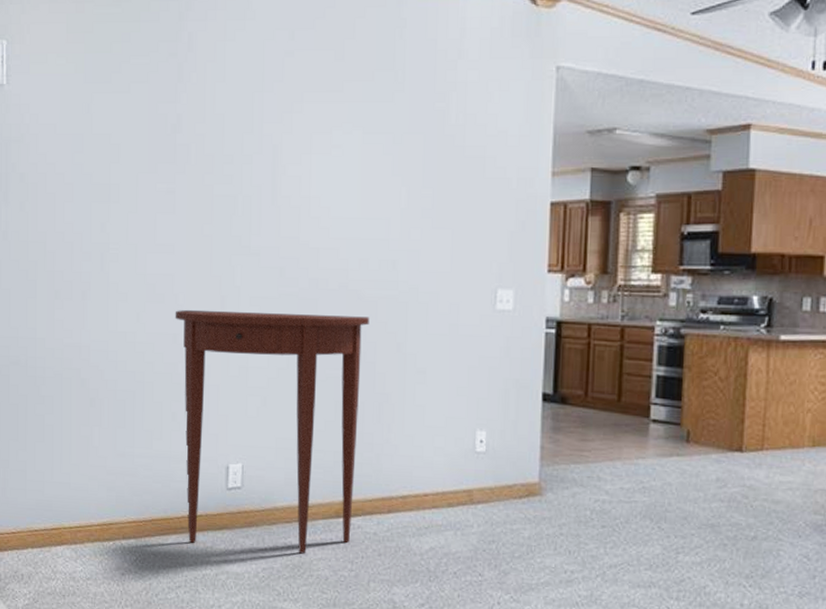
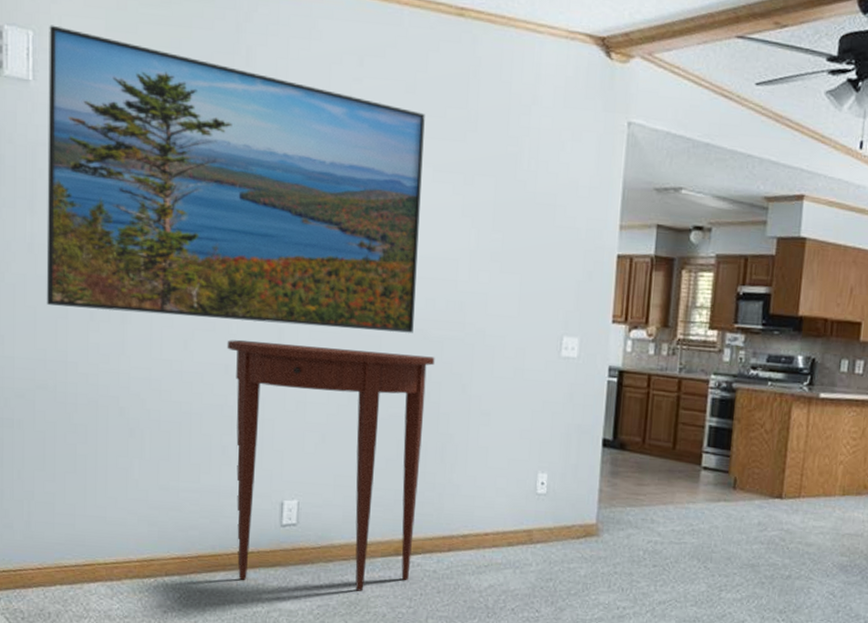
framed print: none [18,33,354,295] -> present [46,25,425,333]

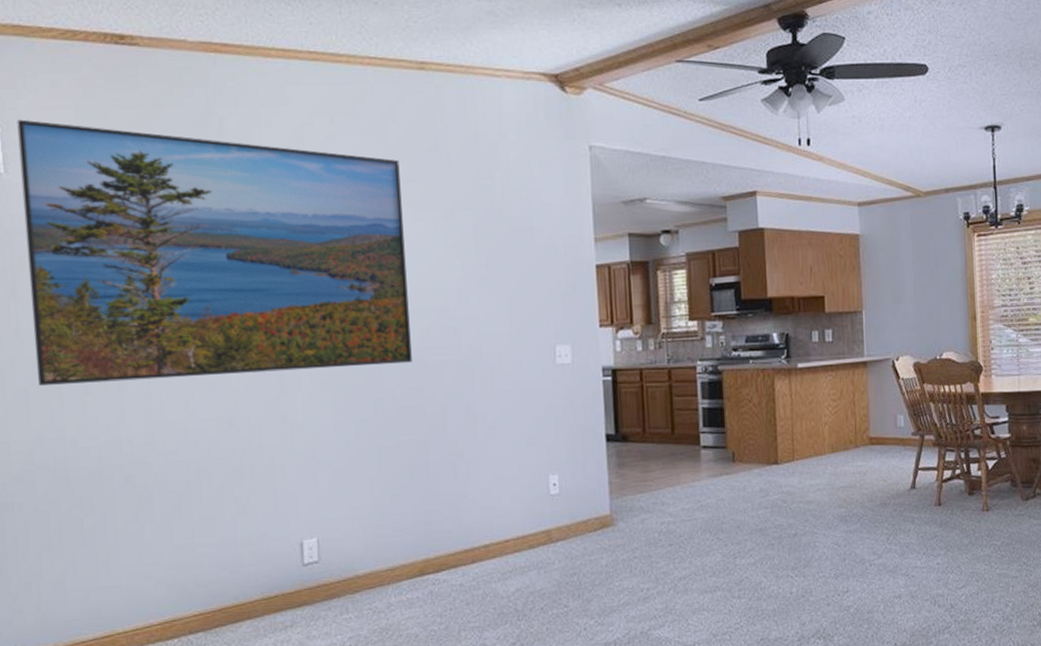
console table: present [227,339,435,591] -> none [228,382,437,625]

